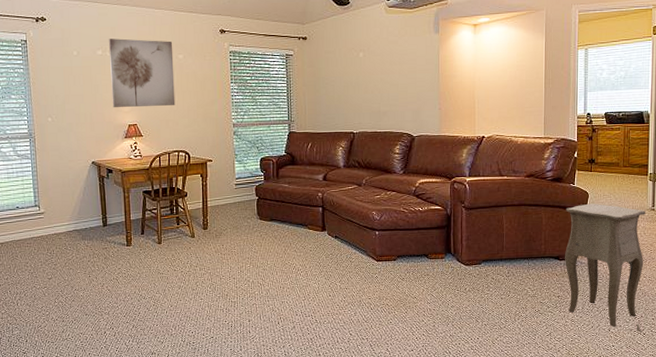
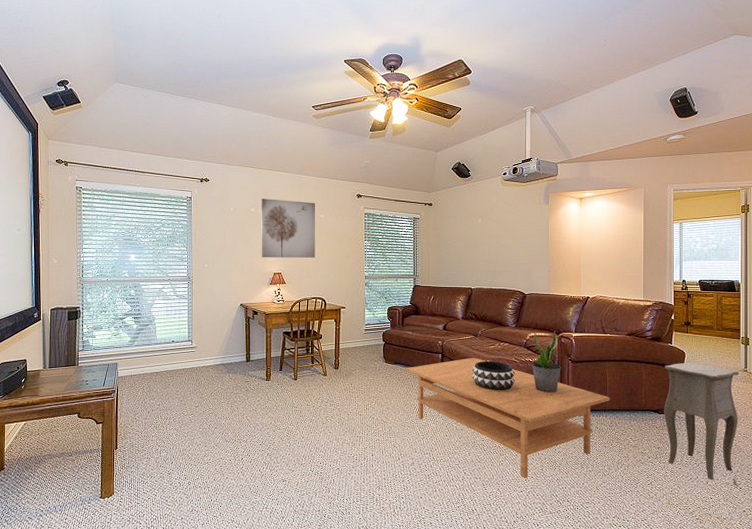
coffee table: none [283,209,507,337] -> present [406,357,610,479]
decorative bowl: none [356,212,403,245] -> present [472,360,515,391]
potted plant: none [421,175,454,244] -> present [531,330,561,393]

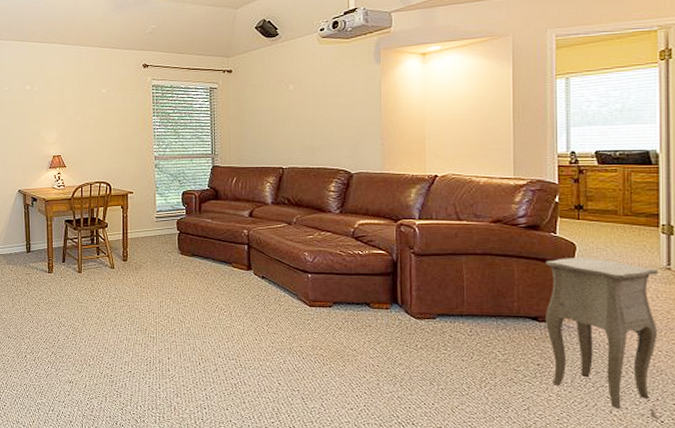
wall art: present [261,199,316,258] -> none [37,74,98,139]
coffee table: present [406,357,610,479] -> none [205,249,469,394]
decorative bowl: present [472,360,515,391] -> none [286,253,340,289]
potted plant: present [531,330,561,393] -> none [361,217,401,292]

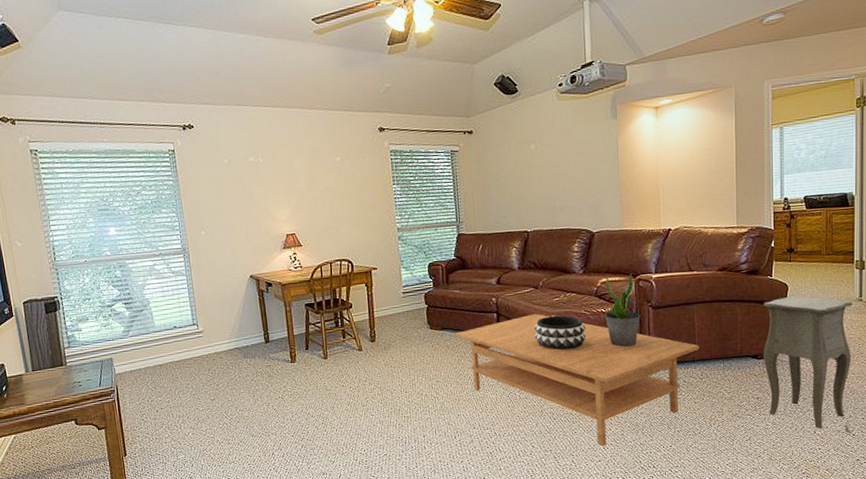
coffee table: none [205,249,469,394] -> present [455,313,700,447]
decorative bowl: none [286,253,340,289] -> present [534,315,586,350]
potted plant: none [361,217,401,292] -> present [604,273,641,347]

